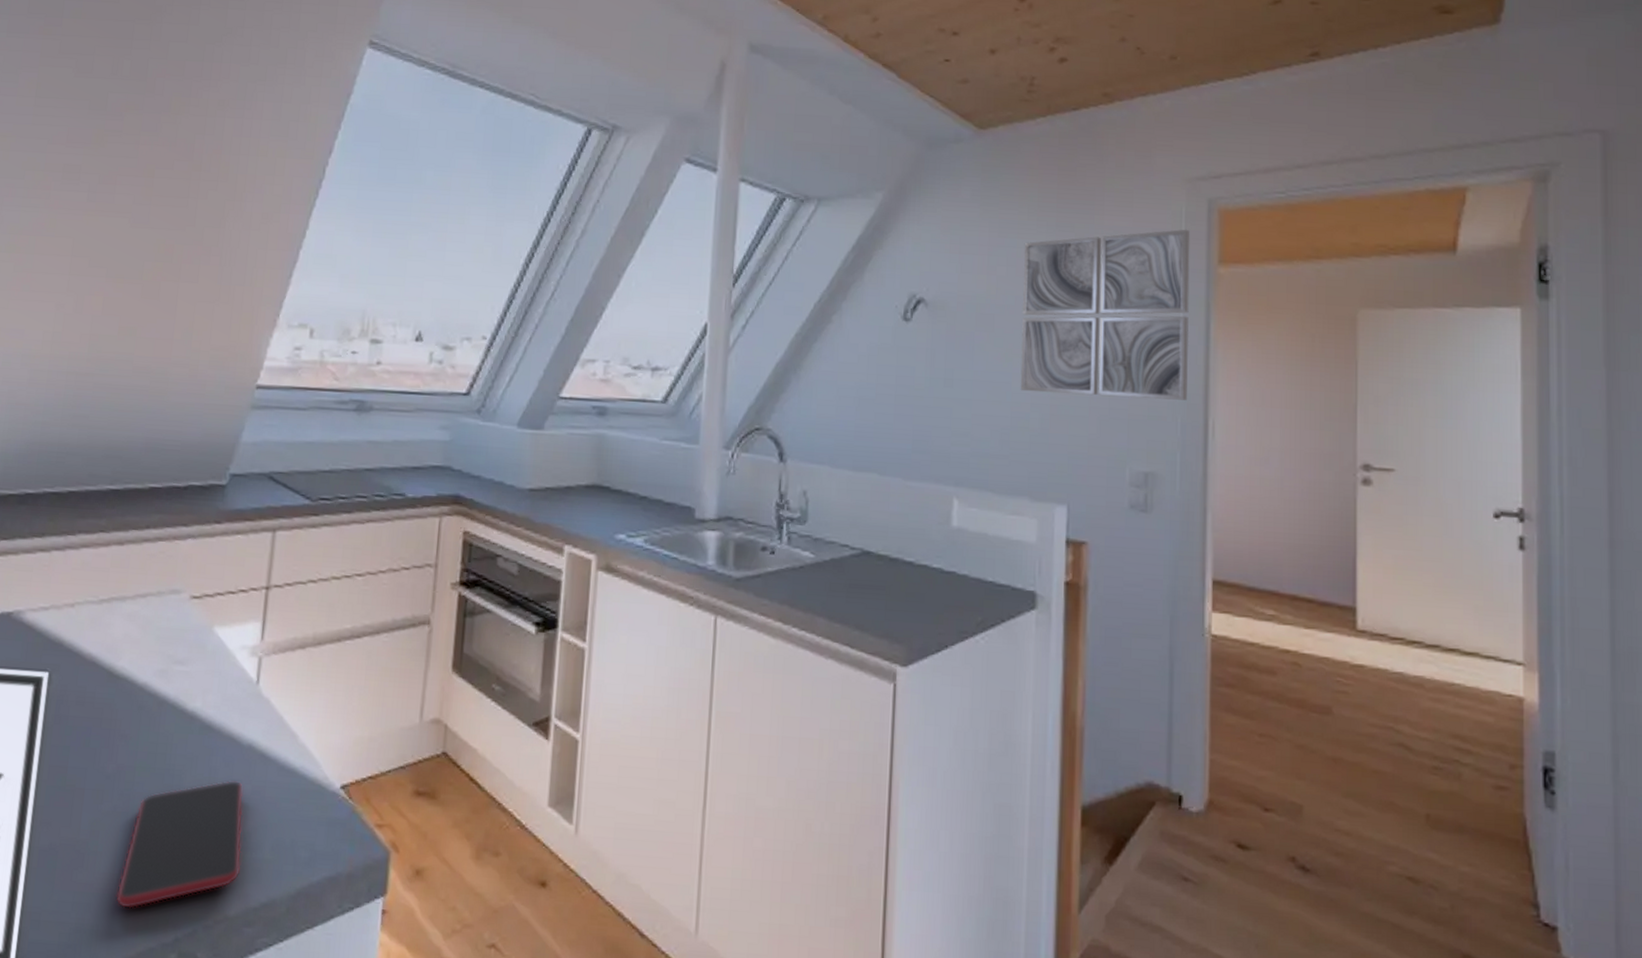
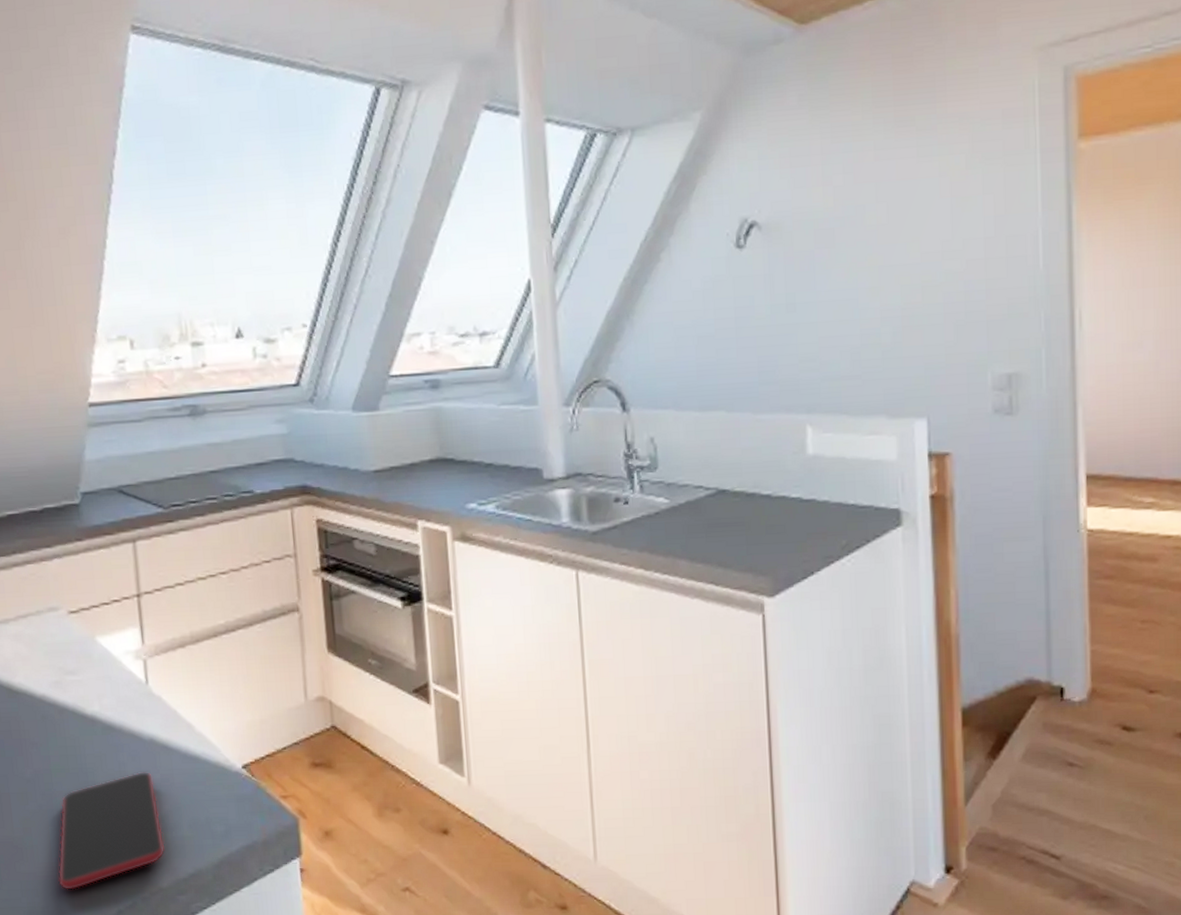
wall art: present [1020,229,1190,400] -> none [862,104,1050,306]

